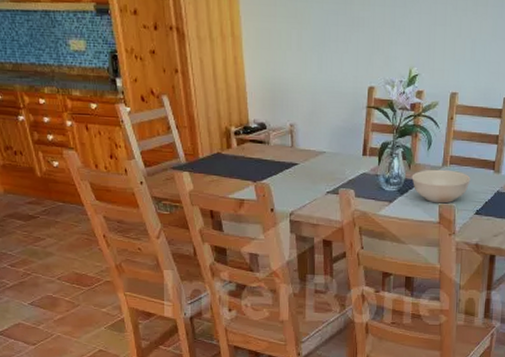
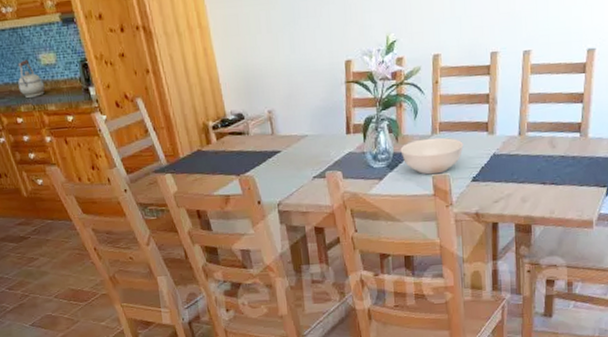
kettle: none [43,43,72,81] -> present [17,60,45,98]

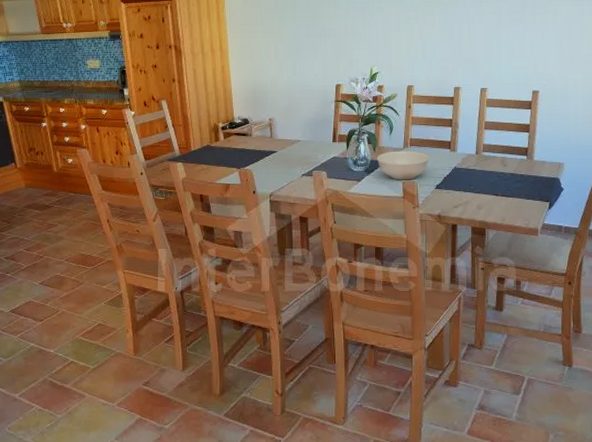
kettle: present [17,60,45,98] -> none [65,64,88,93]

